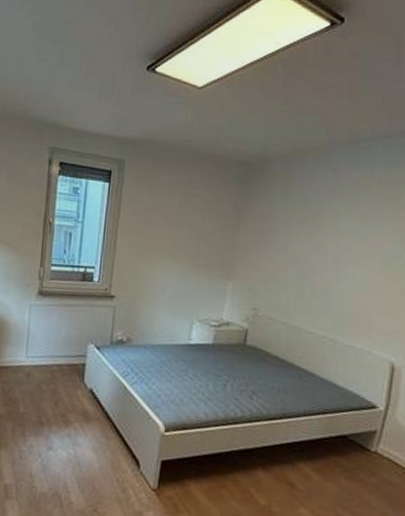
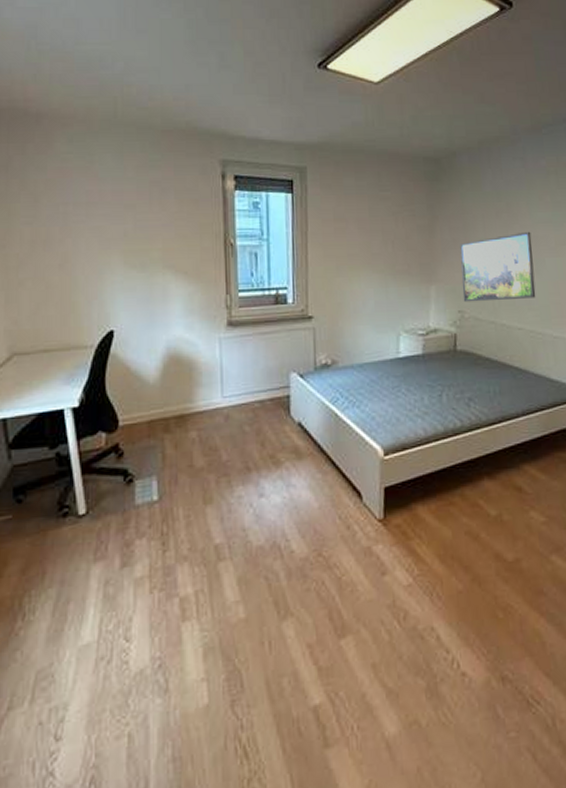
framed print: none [258,240,335,305] -> present [460,231,536,303]

